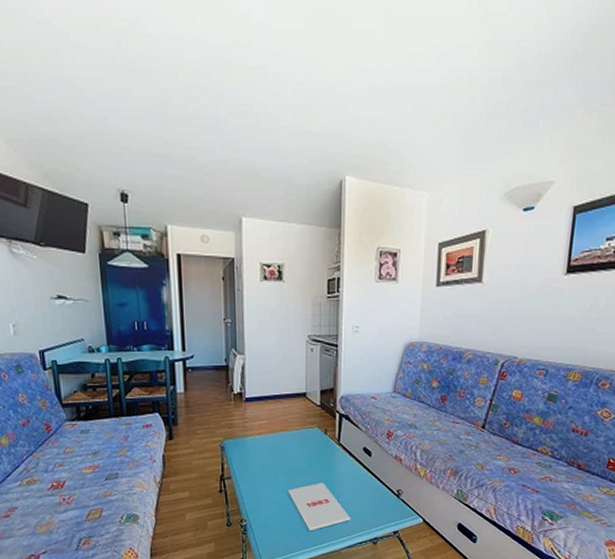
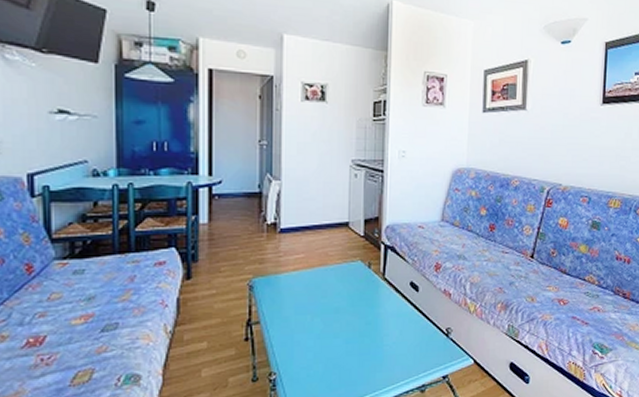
magazine: present [288,483,351,531] -> none [327,324,396,382]

